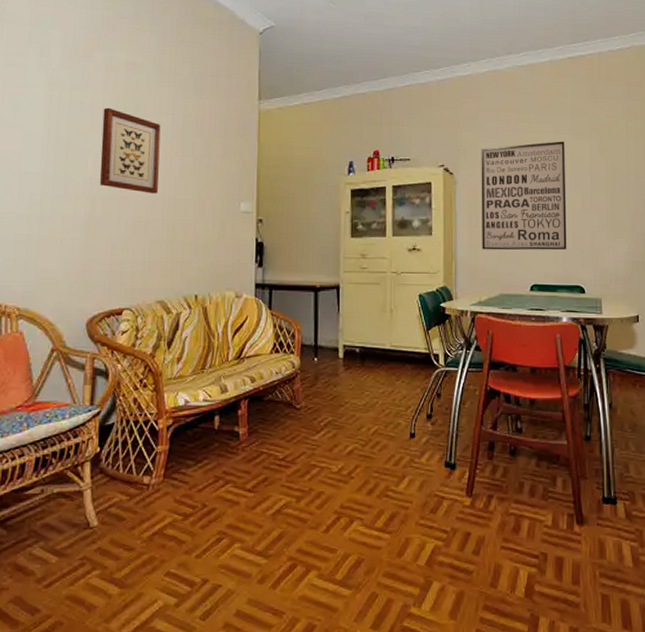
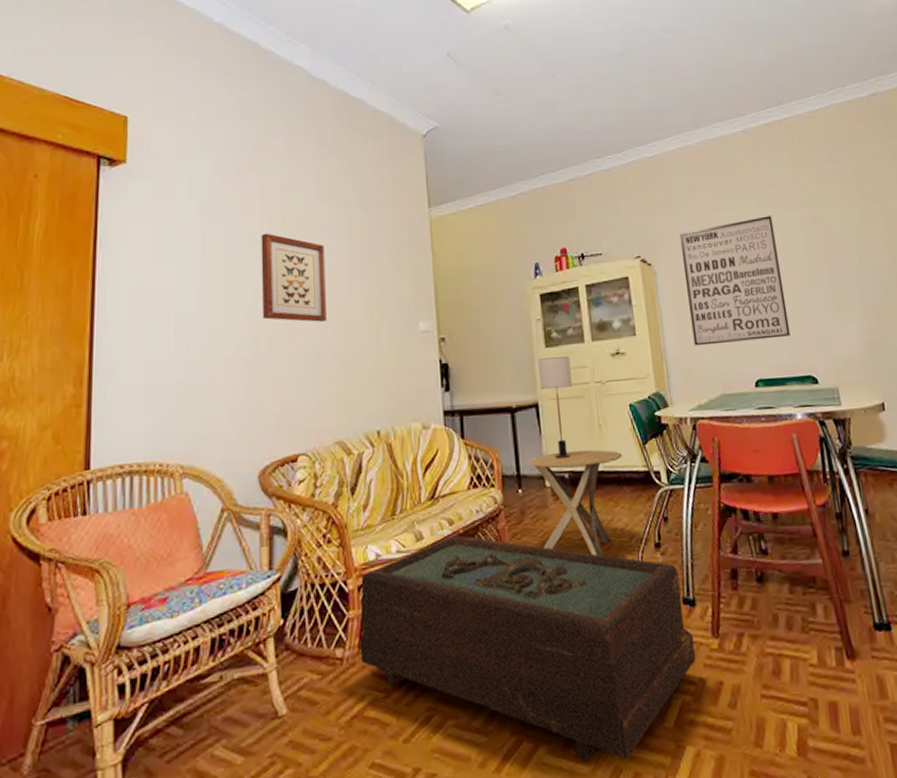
coffee table: none [164,391,451,588] -> present [360,535,696,762]
side table: none [326,329,407,421] -> present [529,449,622,557]
table lamp: none [343,247,371,336] -> present [538,356,572,460]

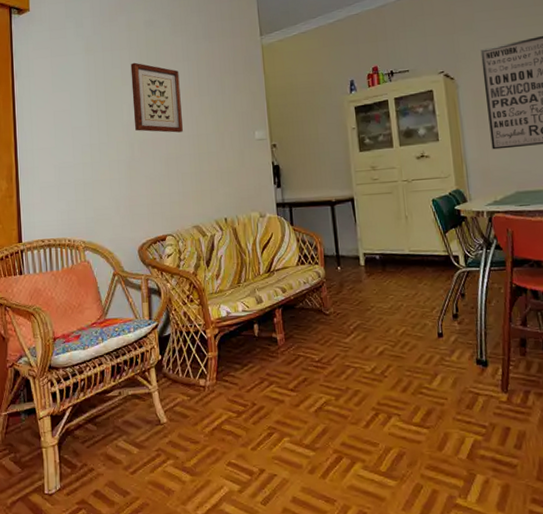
coffee table: present [360,535,696,762] -> none [216,300,487,480]
side table: present [529,449,622,557] -> none [346,236,425,323]
table lamp: present [538,356,572,460] -> none [353,159,382,244]

